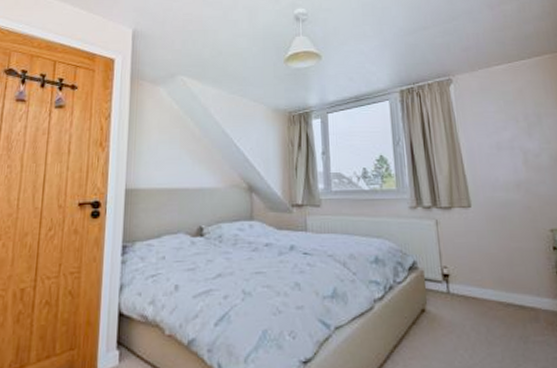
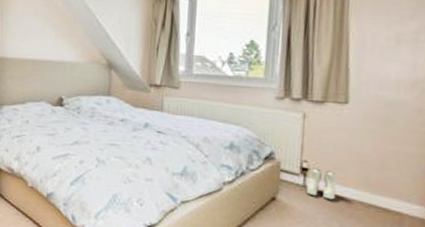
boots: none [451,273,478,304] -> present [307,167,337,200]

